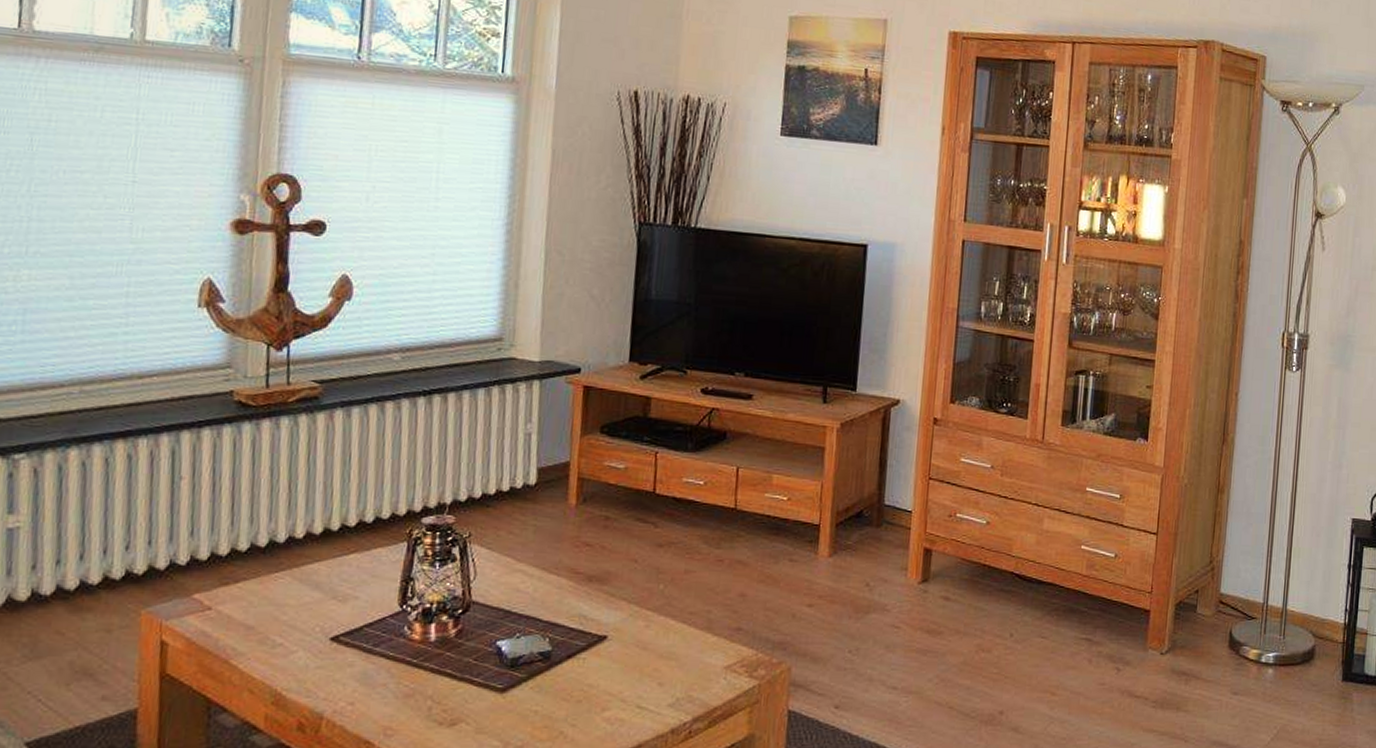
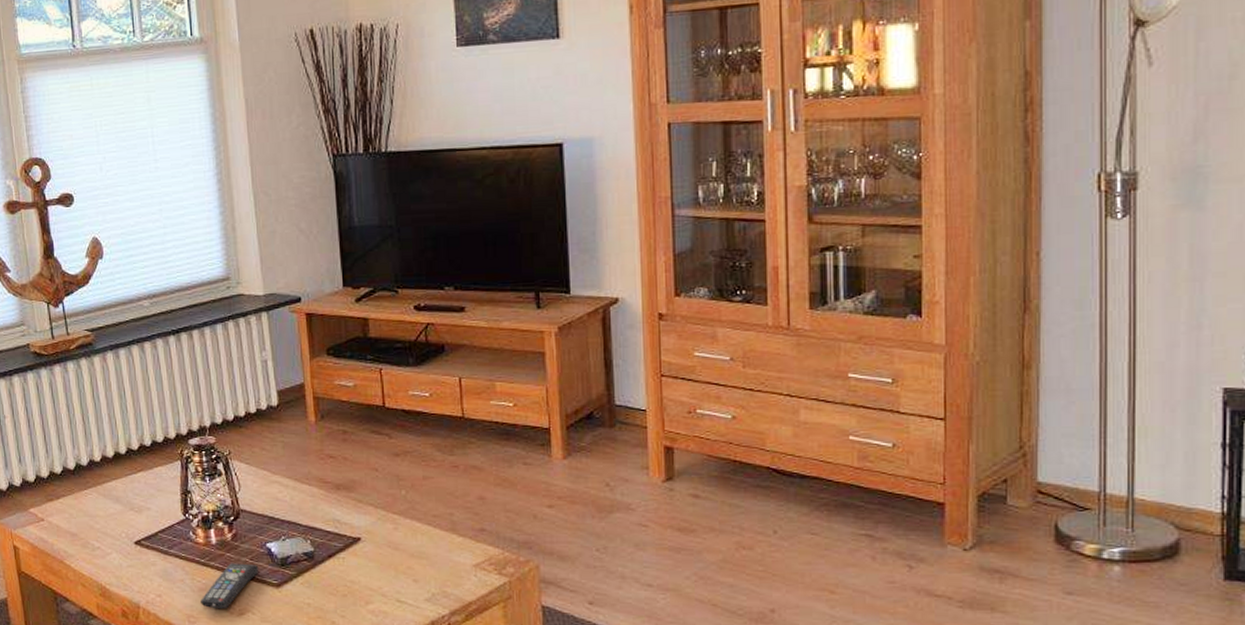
remote control: none [402,664,484,718] -> present [199,563,259,608]

